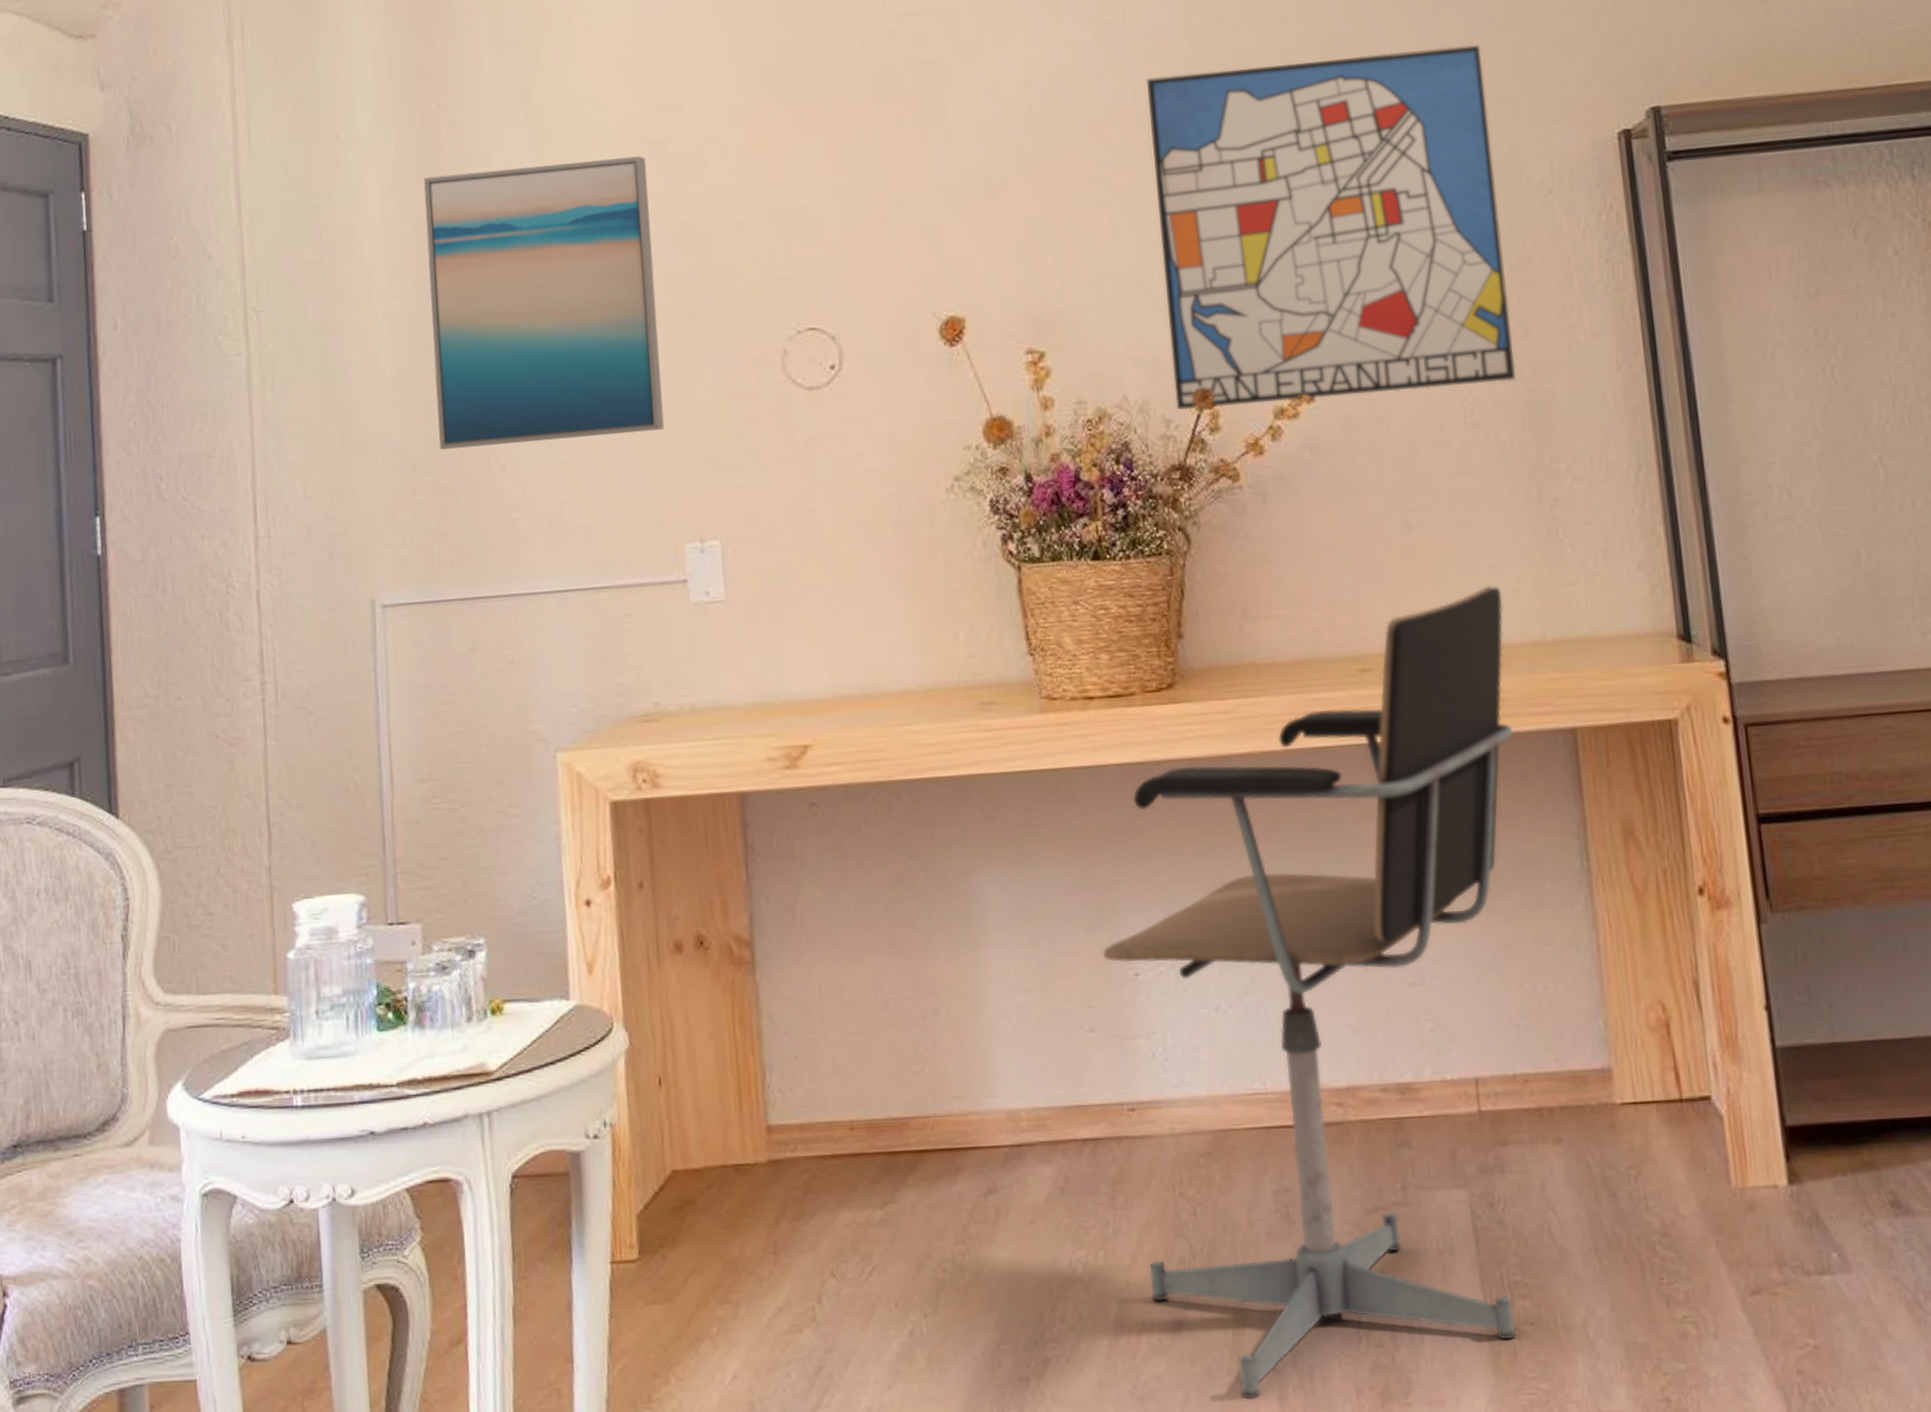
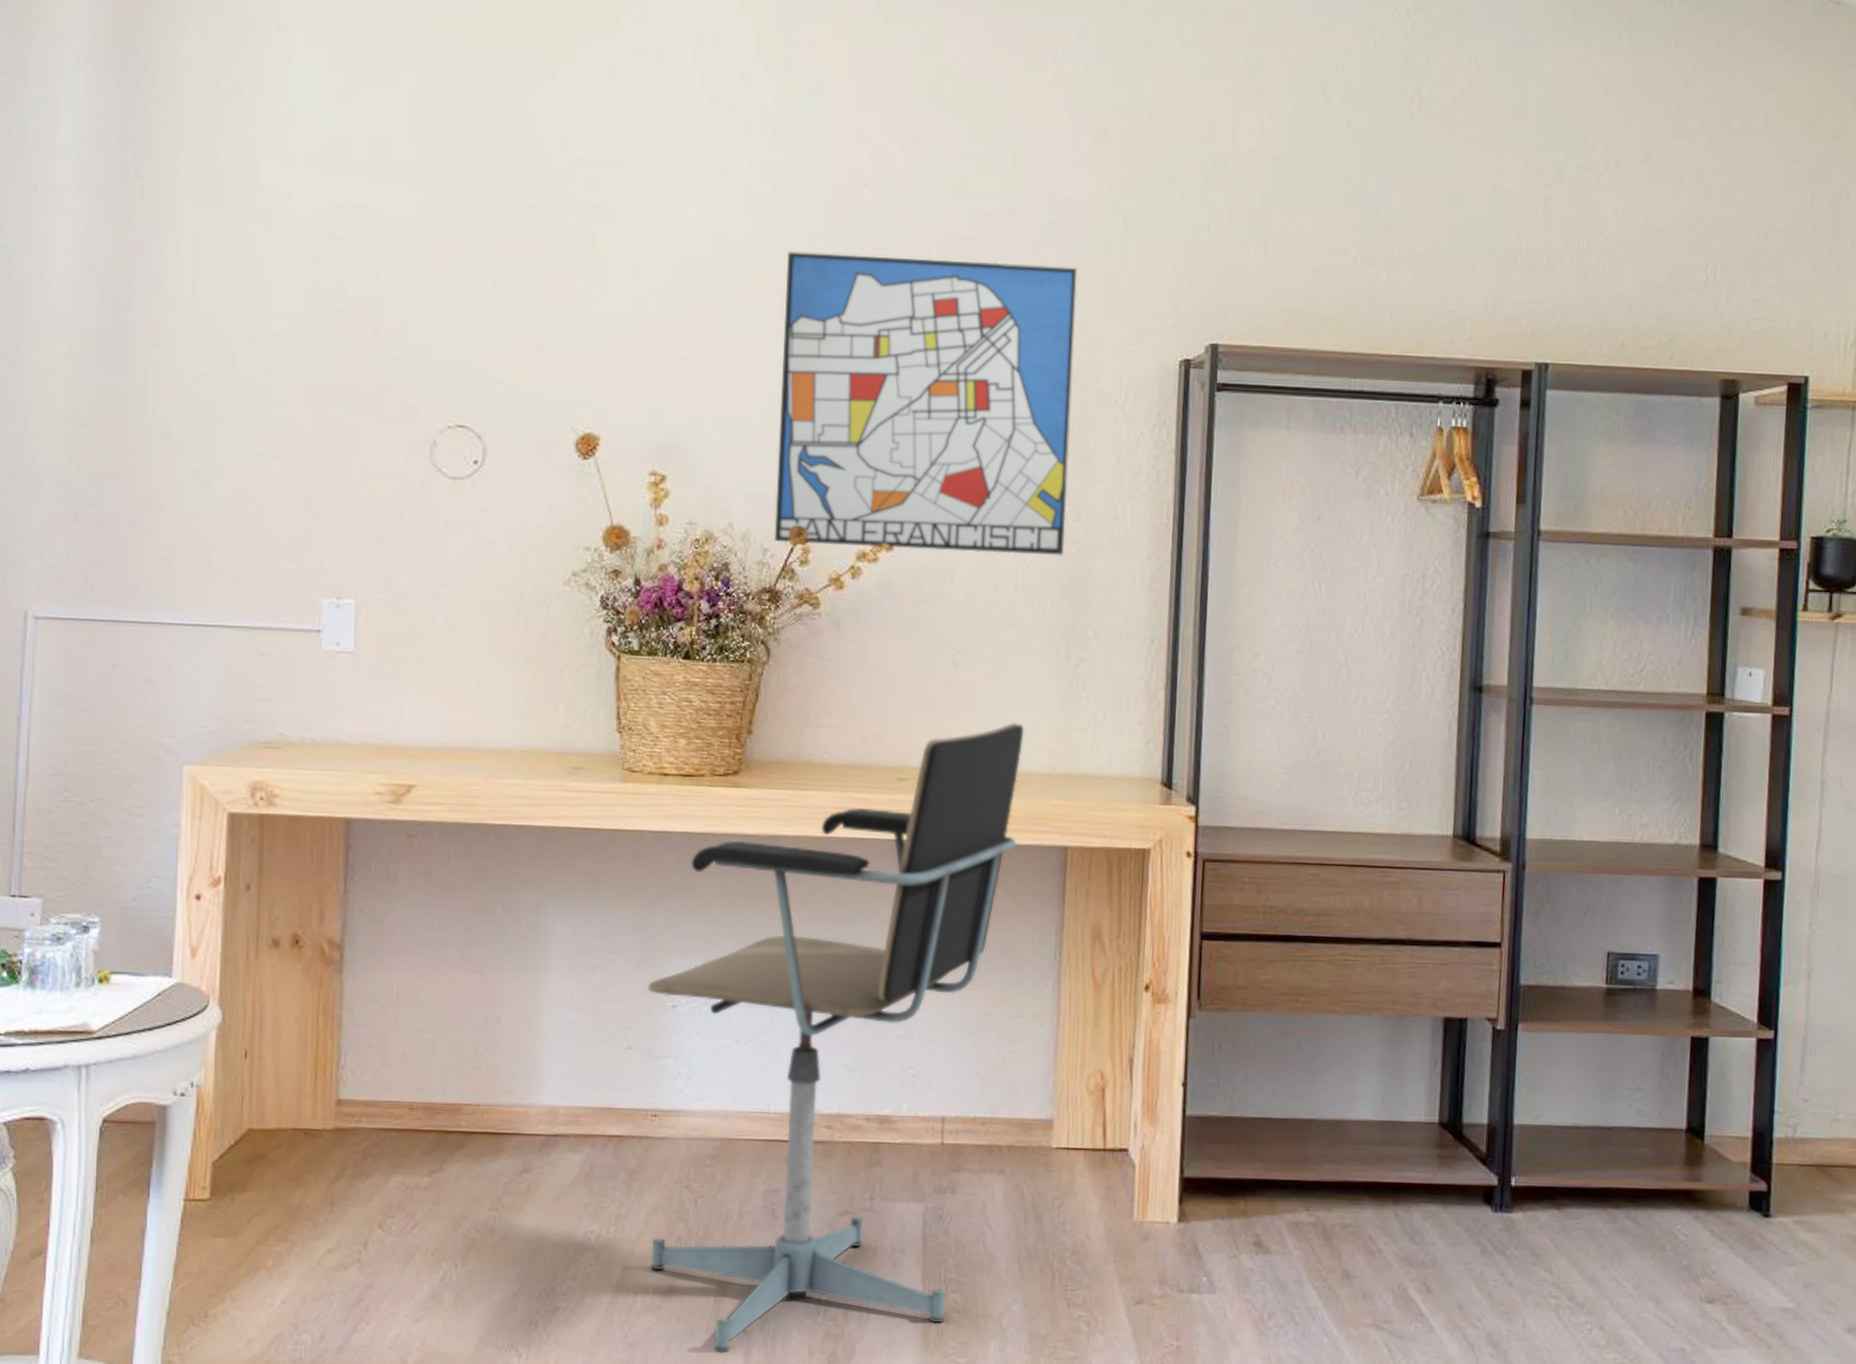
wall art: present [424,156,664,450] -> none [103,236,327,497]

